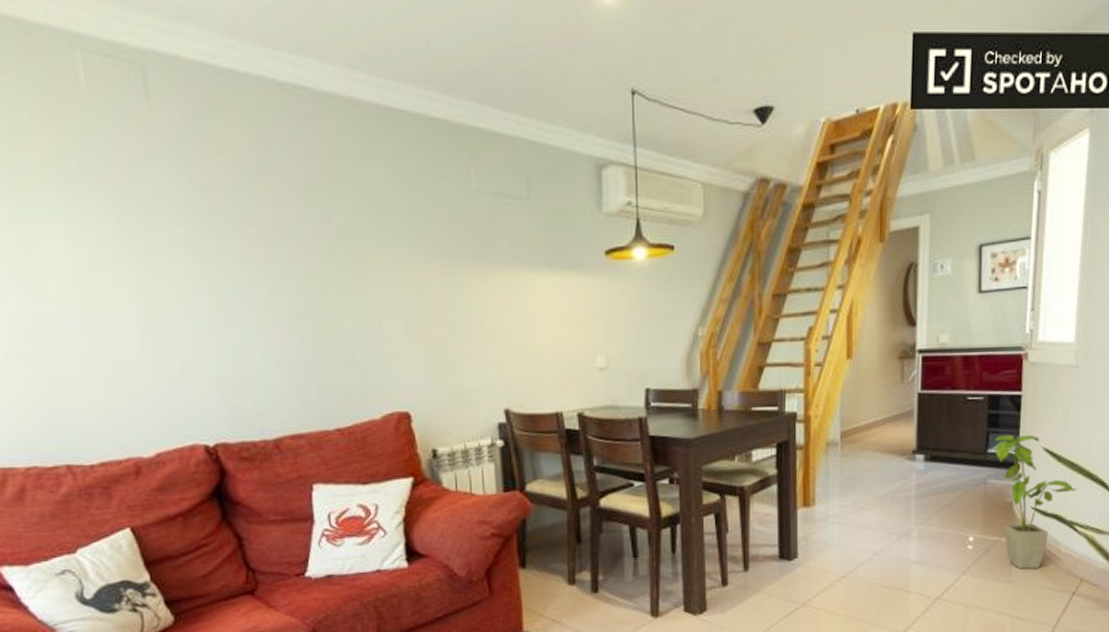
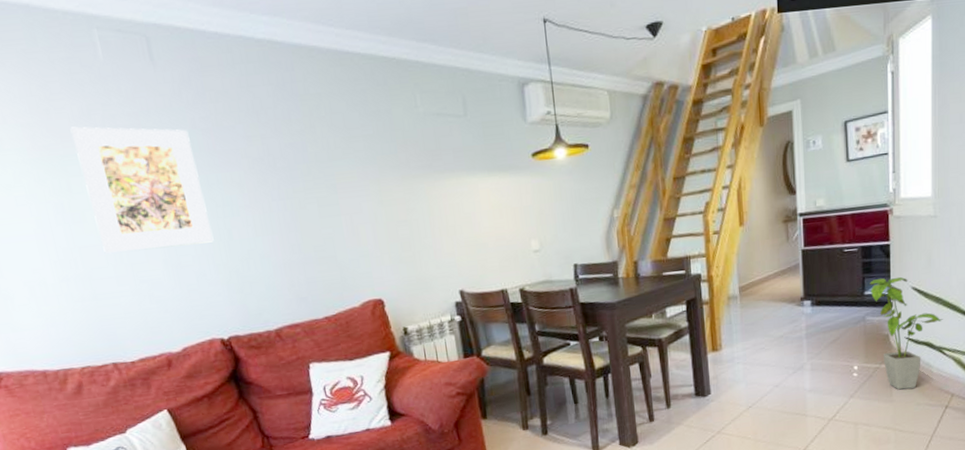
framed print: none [36,169,206,328] -> present [70,126,214,253]

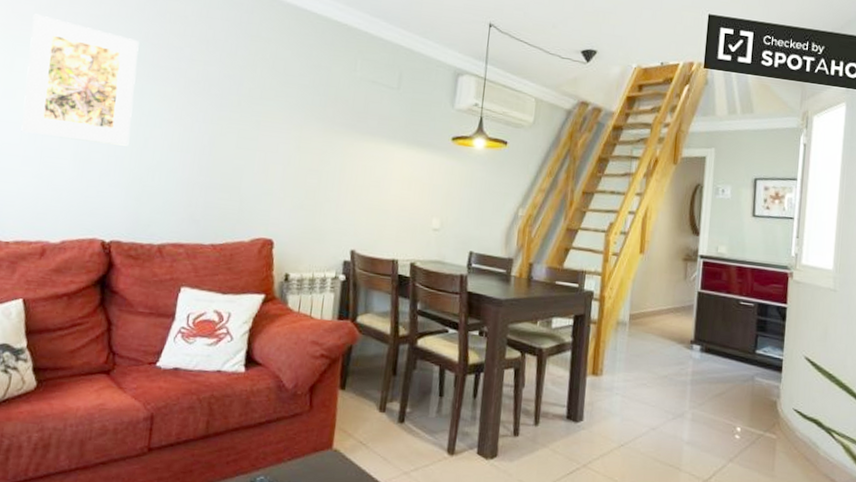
house plant: present [870,276,944,390] -> none [762,340,835,468]

